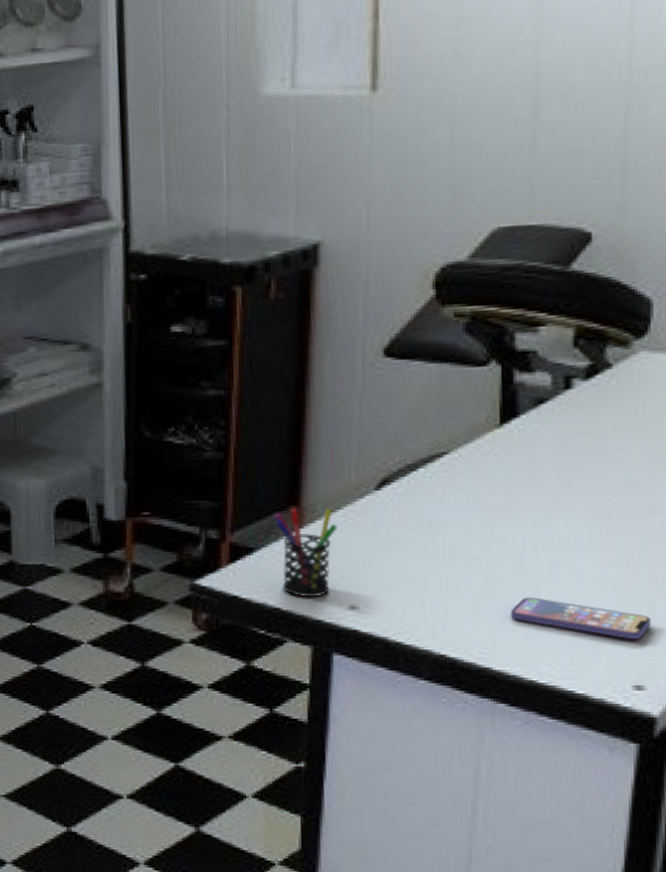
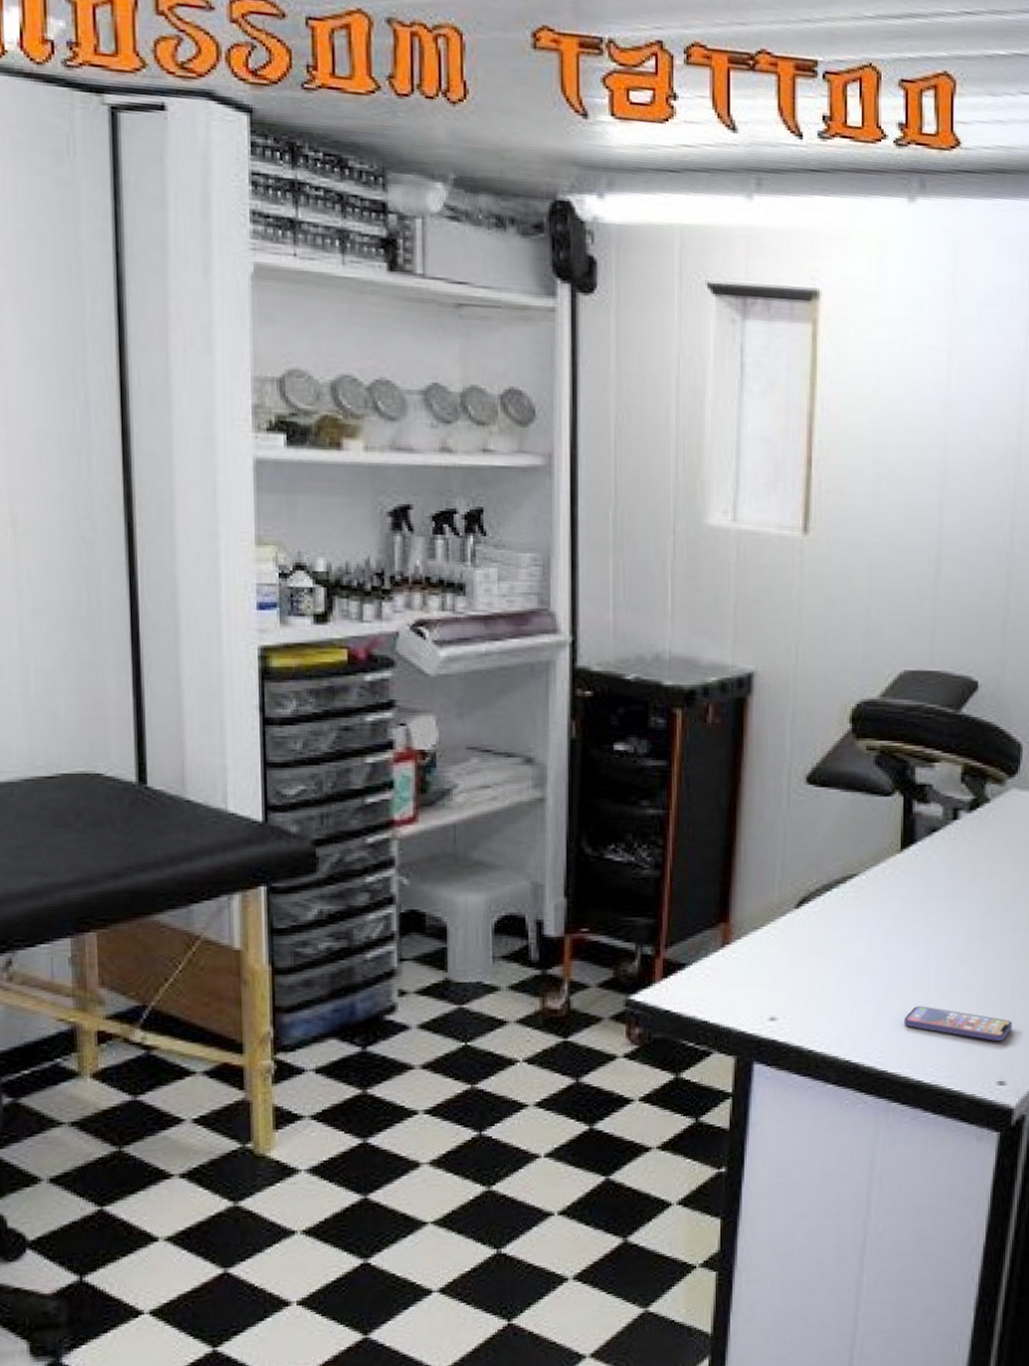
pen holder: present [272,508,337,597] -> none [704,925,761,1010]

